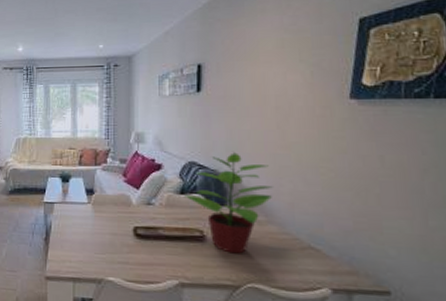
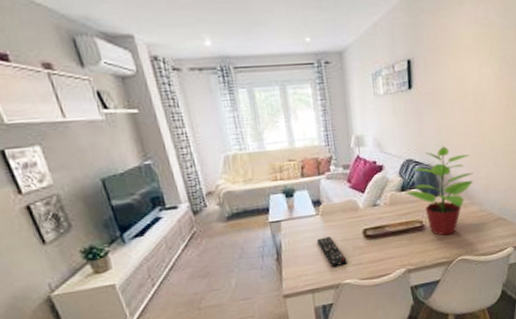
remote control: none [85,226,113,260] -> present [316,236,347,268]

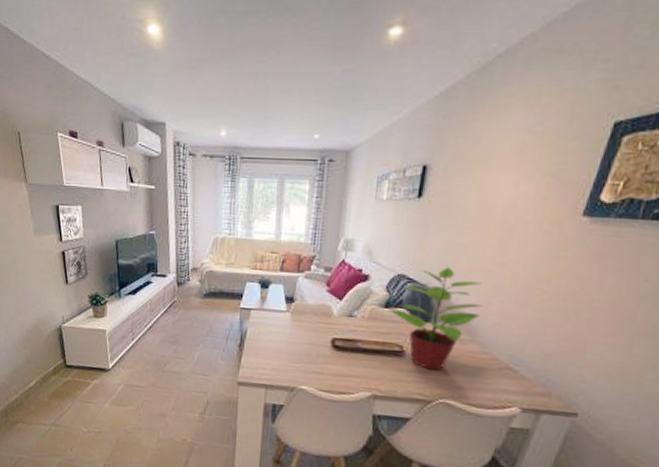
remote control: present [316,236,347,268] -> none [281,335,308,370]

